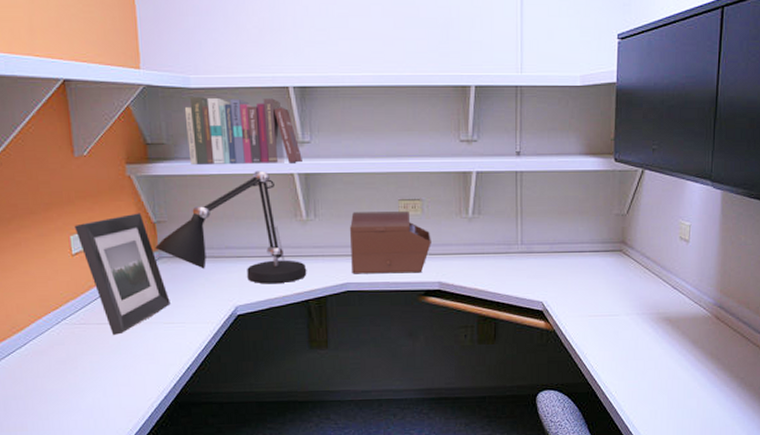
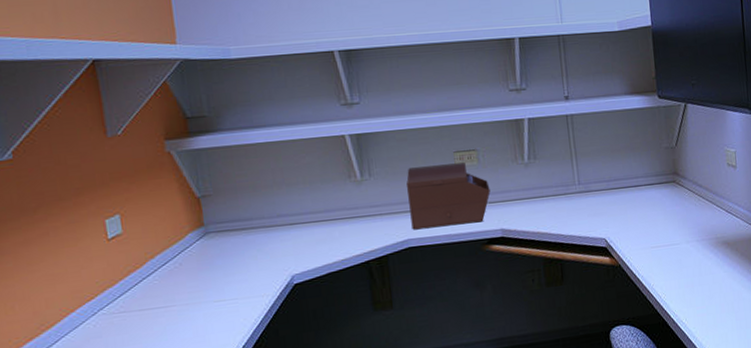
picture frame: present [74,213,170,335] -> none [109,189,221,320]
desk lamp: present [155,171,307,284] -> none [201,135,366,249]
books: present [184,96,302,166] -> none [225,63,353,136]

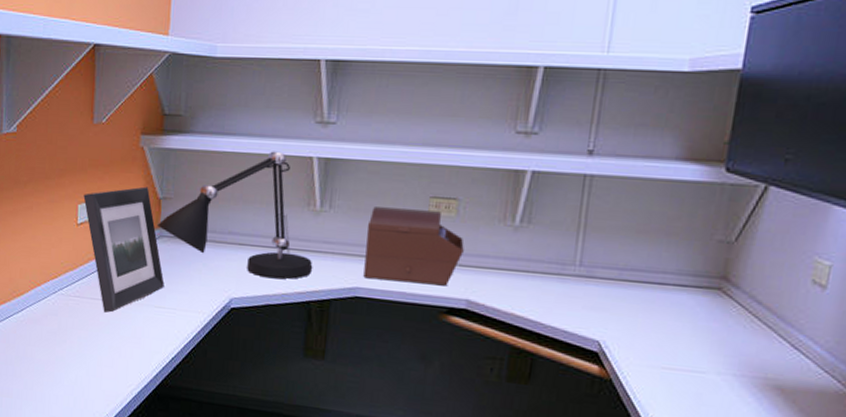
picture frame: none [109,189,221,320] -> present [83,186,165,313]
desk lamp: none [201,135,366,249] -> present [157,151,313,279]

